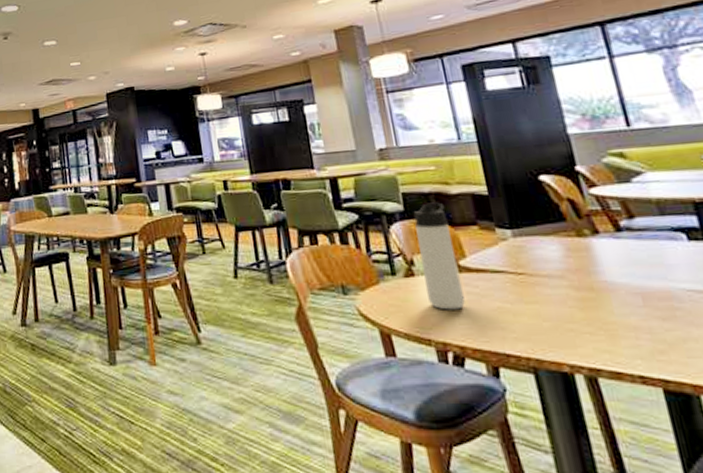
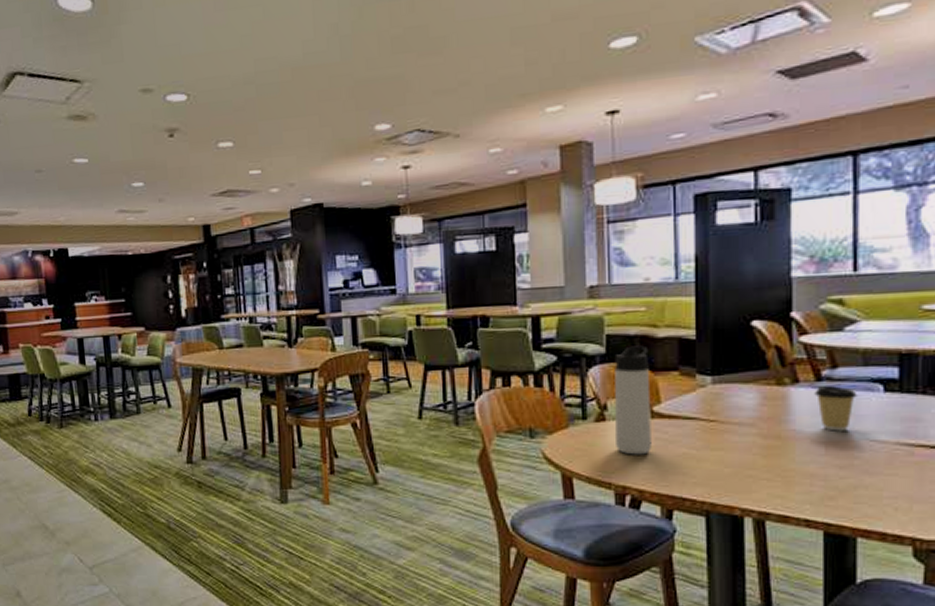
coffee cup: none [617,235,662,282] -> present [815,384,857,431]

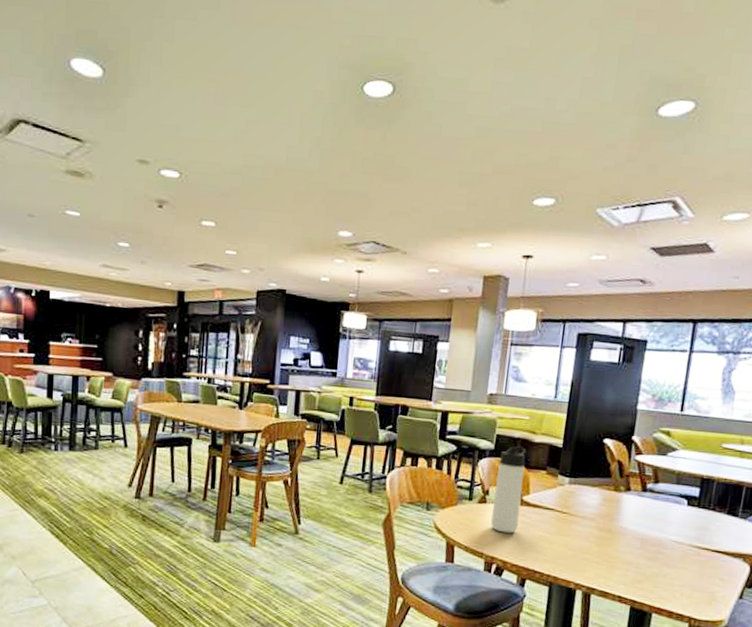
coffee cup: present [815,384,857,431] -> none [640,495,669,532]

